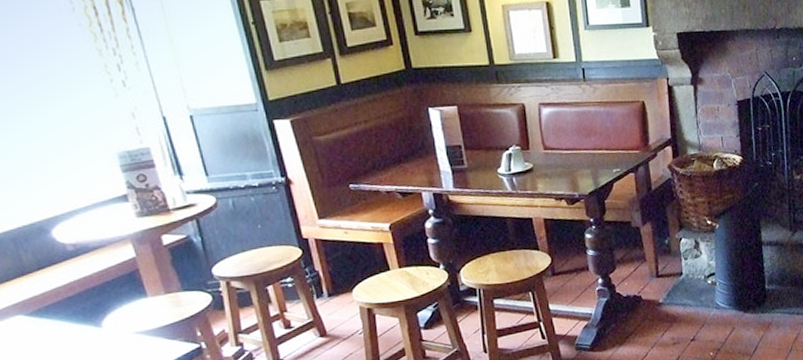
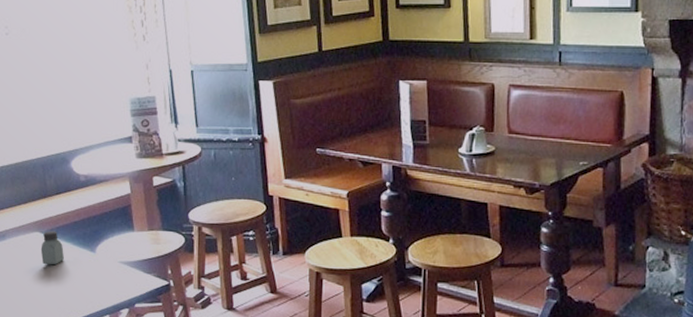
saltshaker: none [27,310,62,351] -> present [40,230,64,265]

